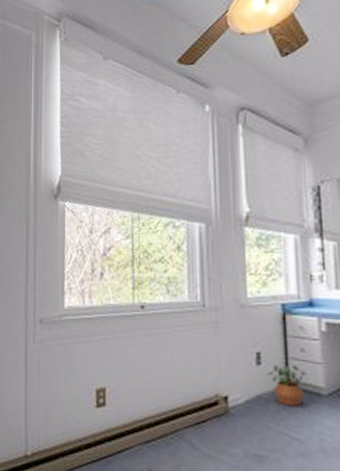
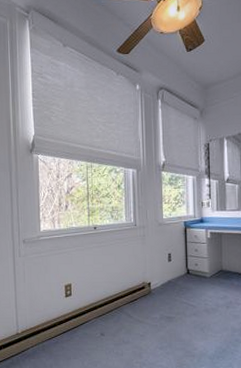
potted plant: present [267,364,305,407] -> none [175,260,197,286]

